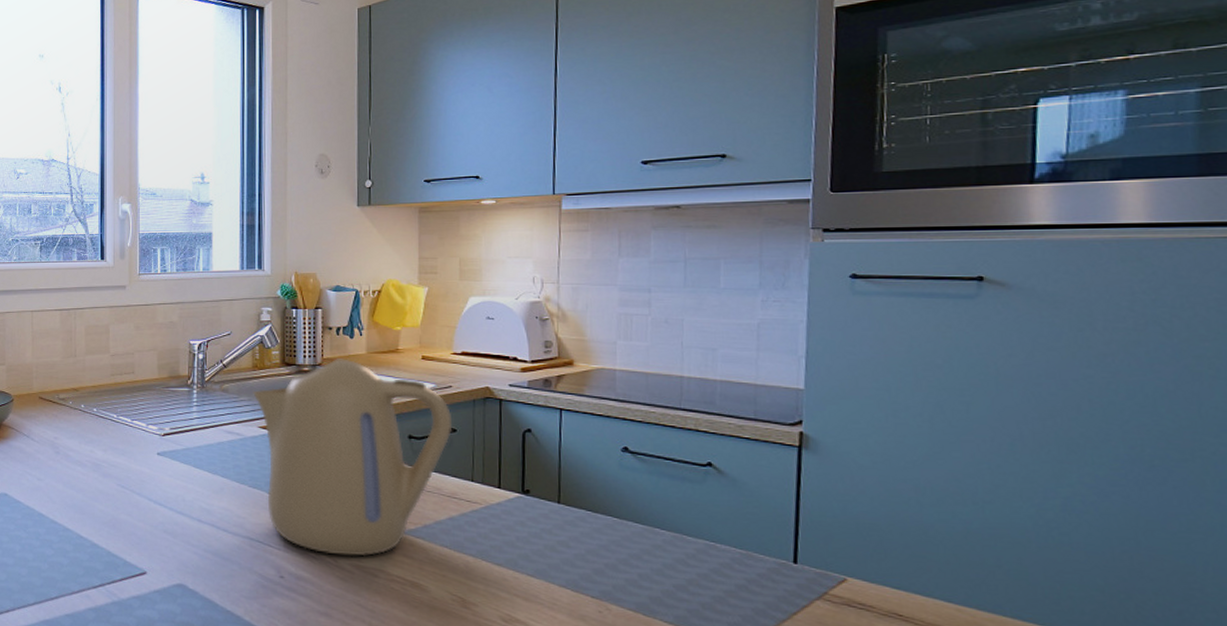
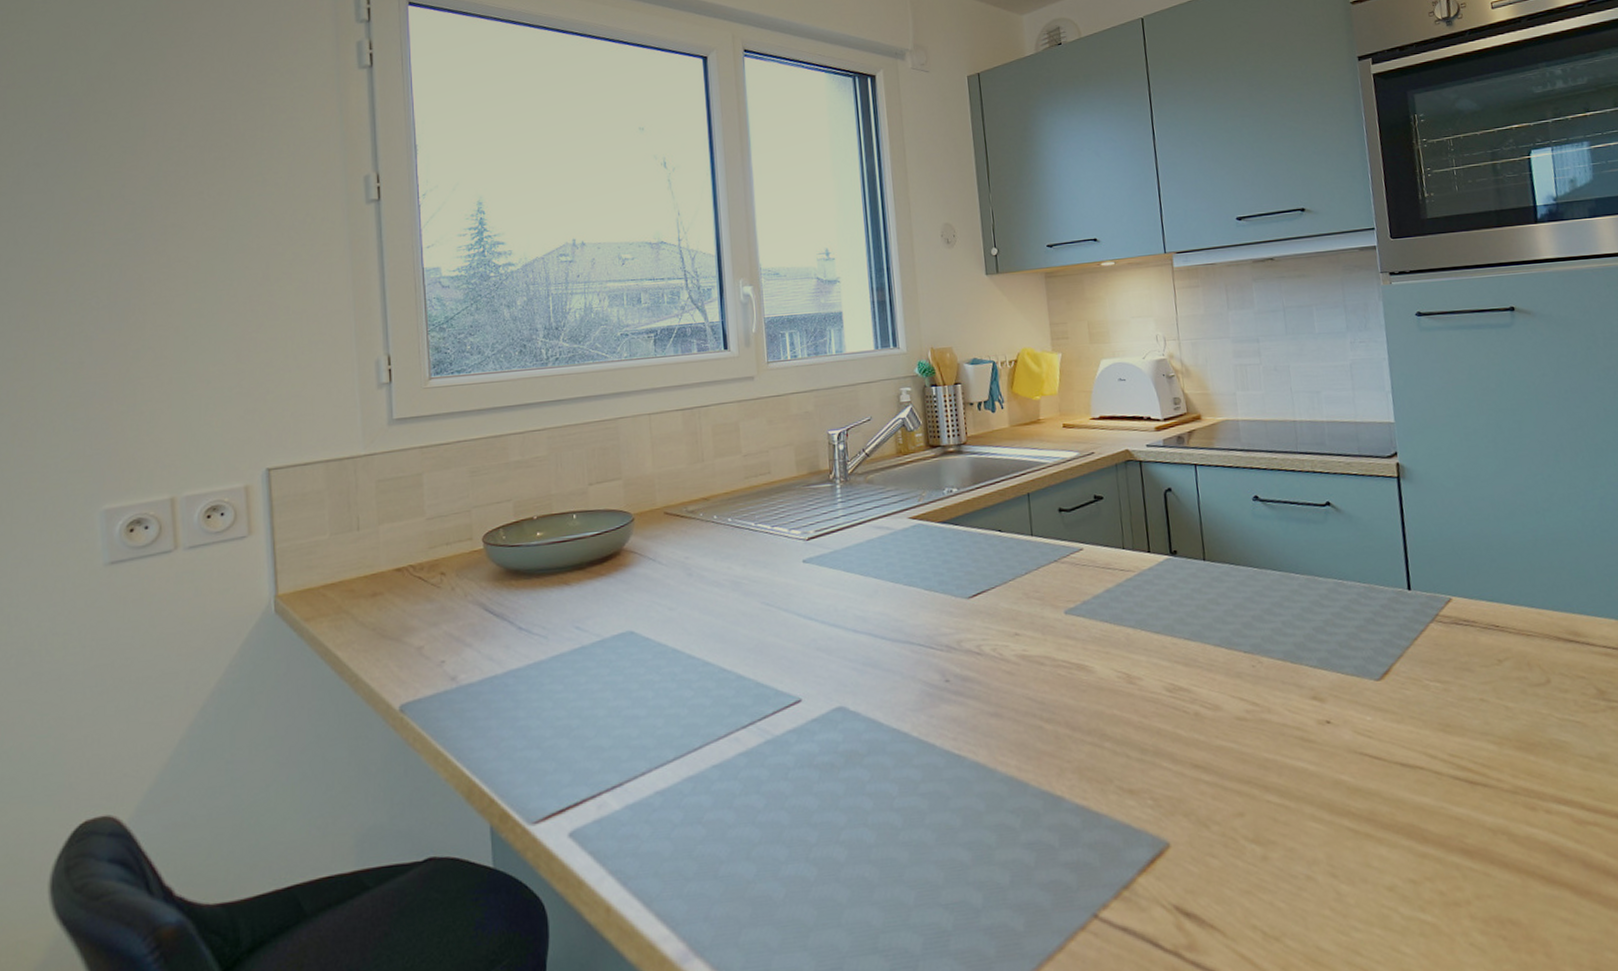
kettle: present [253,358,453,557] -> none [899,434,1099,647]

